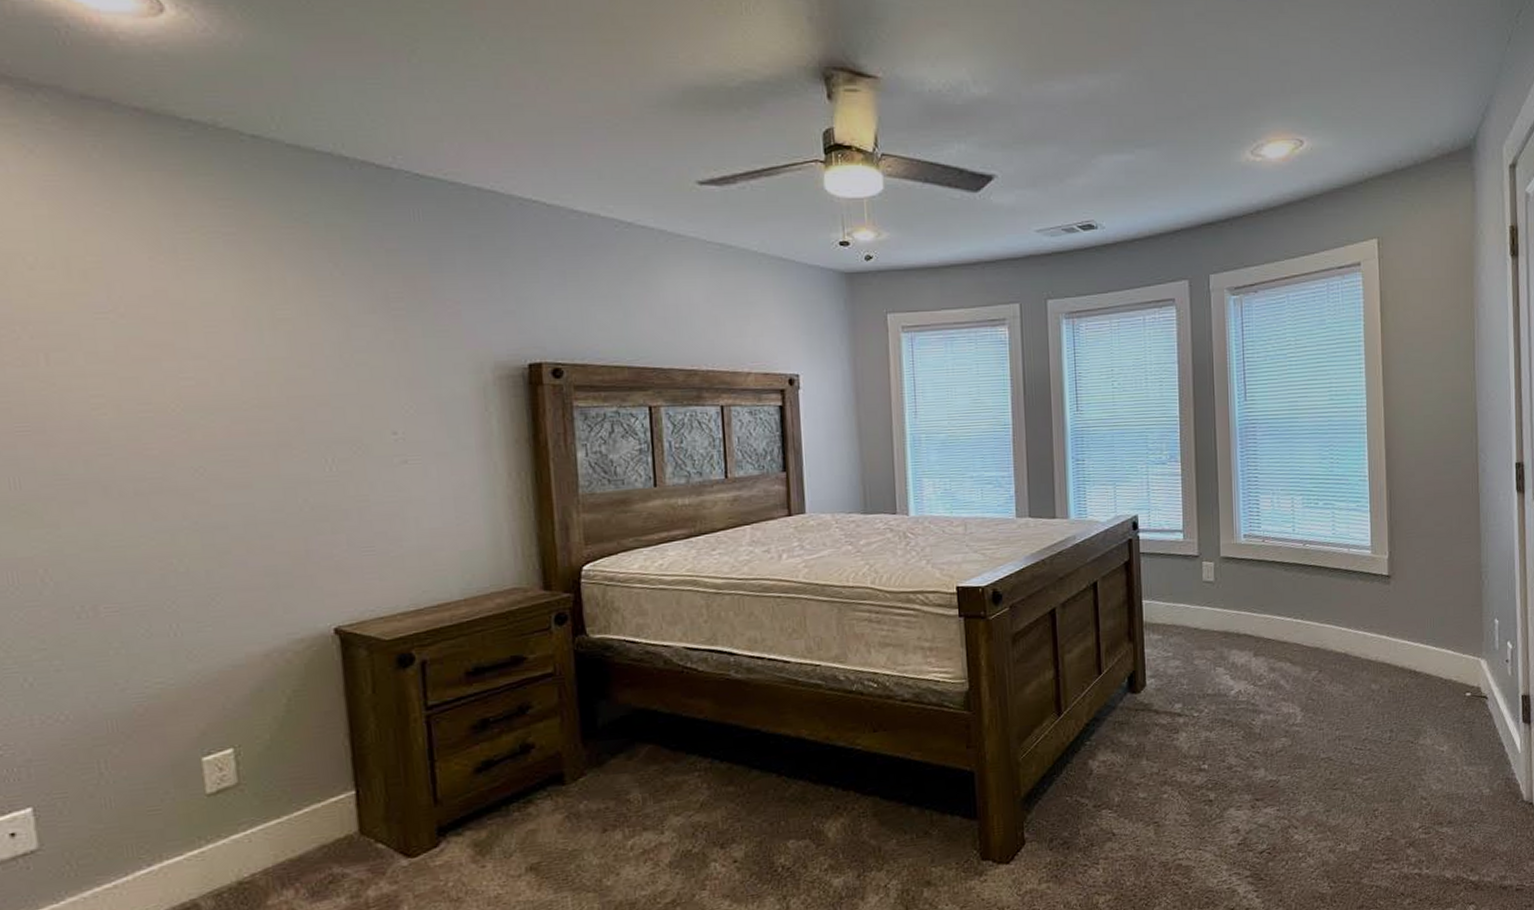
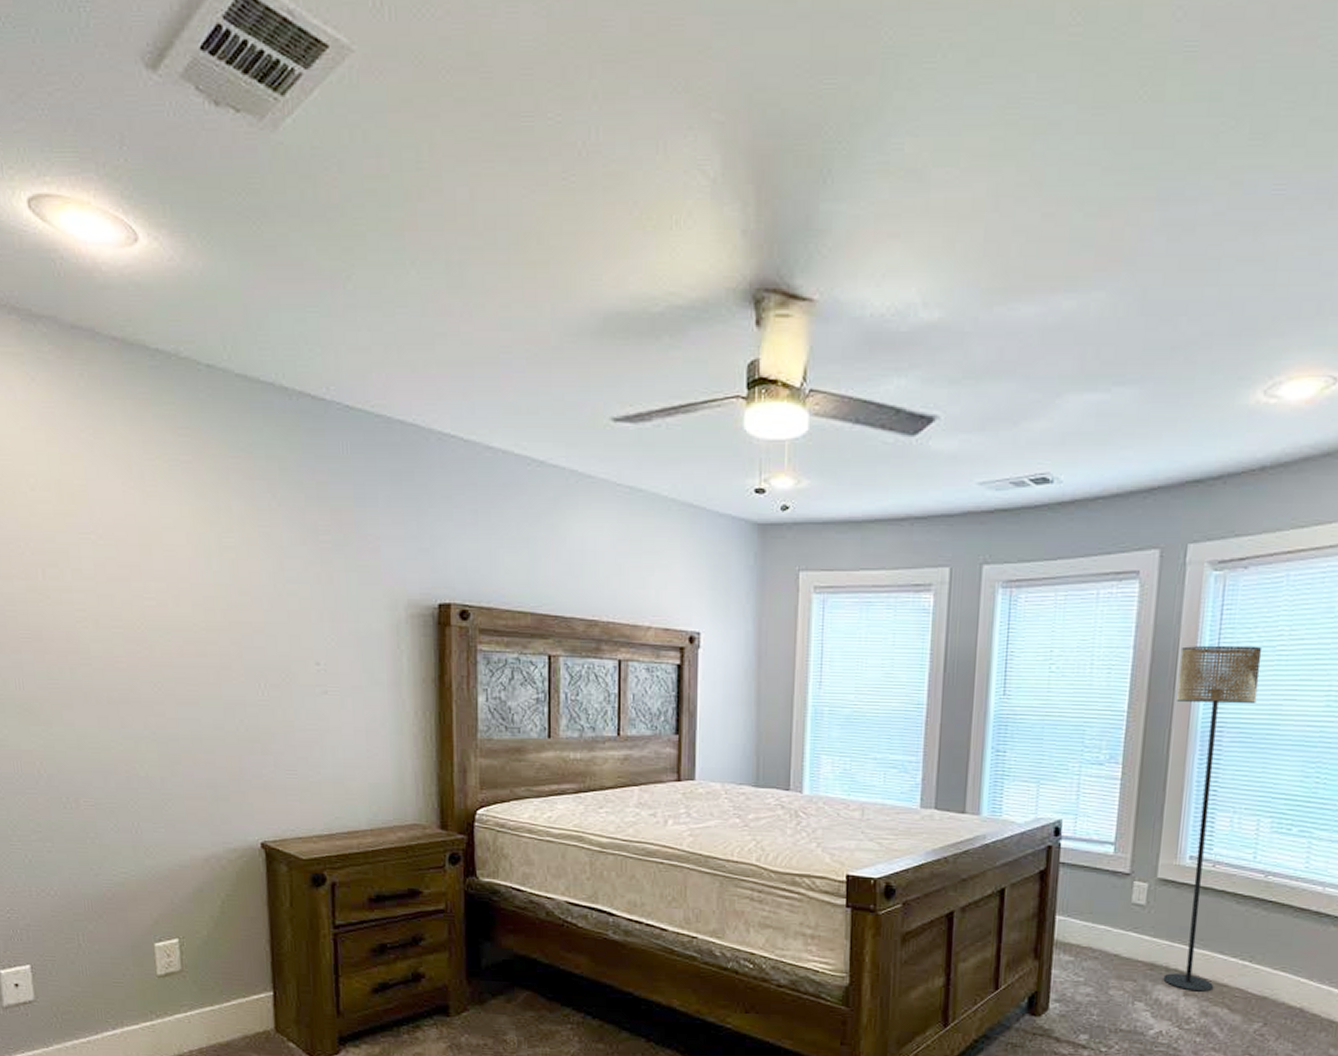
floor lamp: none [1215,355,1278,652] -> present [1163,645,1263,992]

